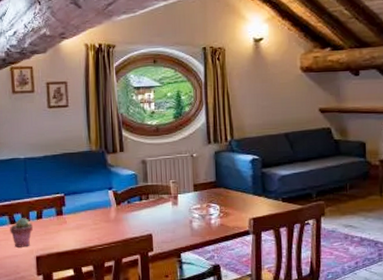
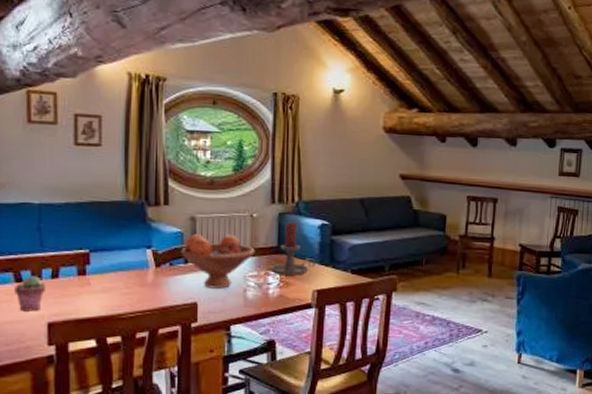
fruit bowl: none [135,173,197,221] -> present [180,234,255,289]
candle holder: none [211,159,250,207] -> present [270,222,316,276]

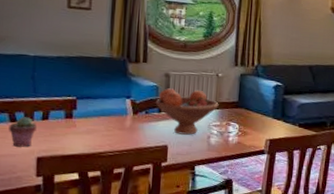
candle holder: present [270,222,316,276] -> none [231,82,270,127]

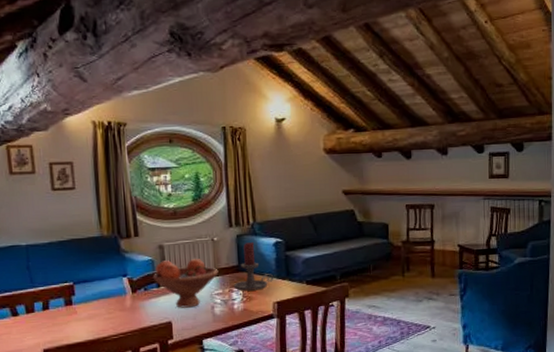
potted succulent: present [9,117,38,147] -> none [12,309,40,341]
candle holder: none [231,82,270,127] -> present [233,242,274,291]

